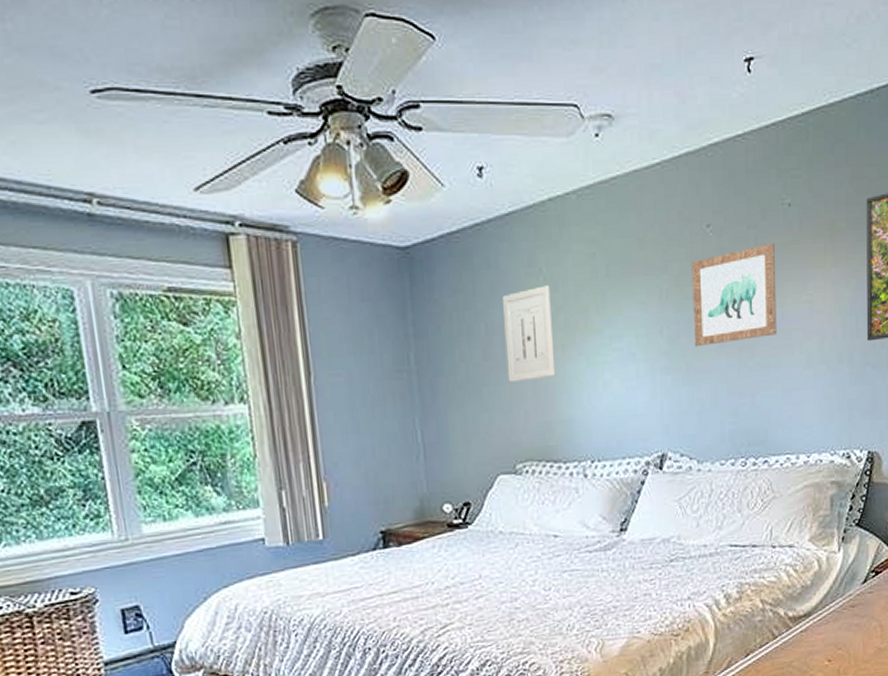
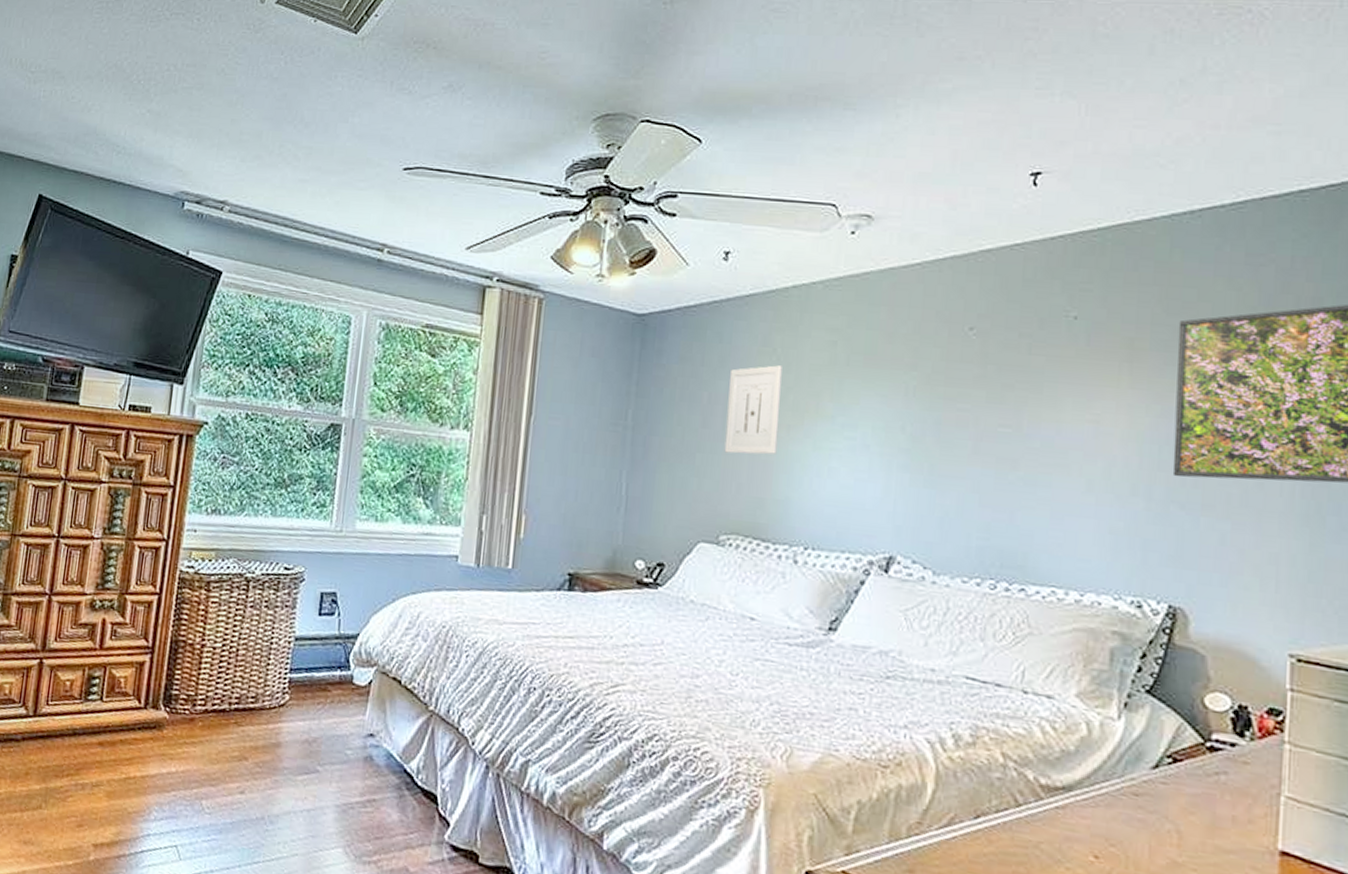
wall art: present [692,242,777,347] -> none [942,354,1053,452]

